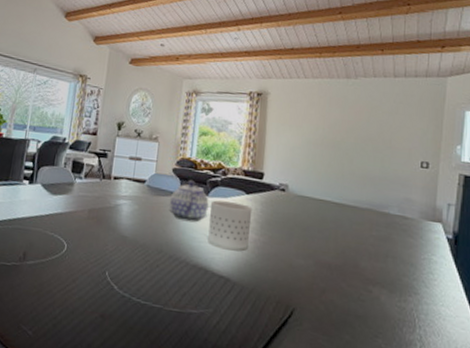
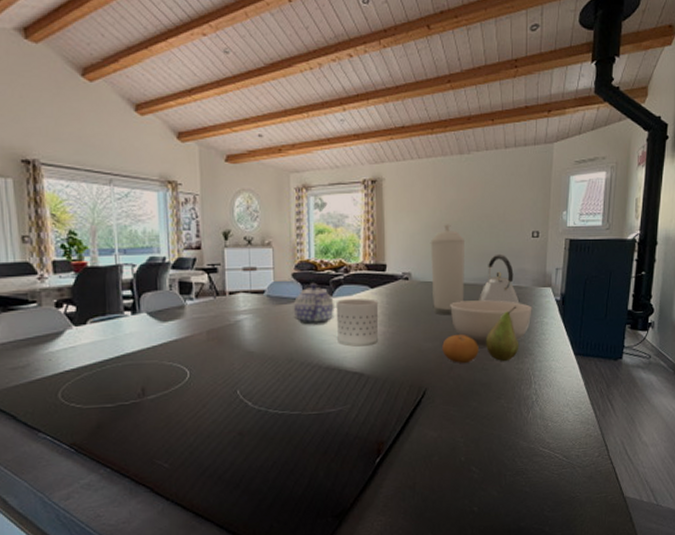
canister: none [308,142,346,235] -> present [430,224,464,315]
fruit: none [315,256,356,290] -> present [442,335,479,364]
bowl: none [326,221,419,277] -> present [450,300,532,348]
kettle: none [357,179,405,236] -> present [477,253,520,304]
fruit: none [363,236,403,296] -> present [485,306,519,361]

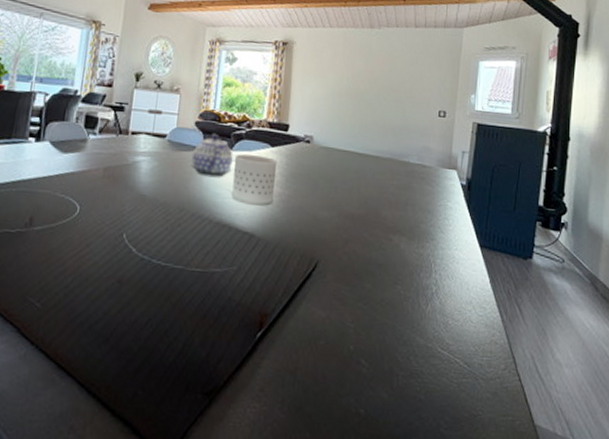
canister: present [430,224,464,315] -> none [332,92,370,185]
fruit: present [442,335,479,364] -> none [338,207,377,240]
bowl: present [450,300,532,348] -> none [350,171,436,226]
kettle: present [477,253,520,304] -> none [379,128,423,184]
fruit: present [485,306,519,361] -> none [384,185,421,243]

